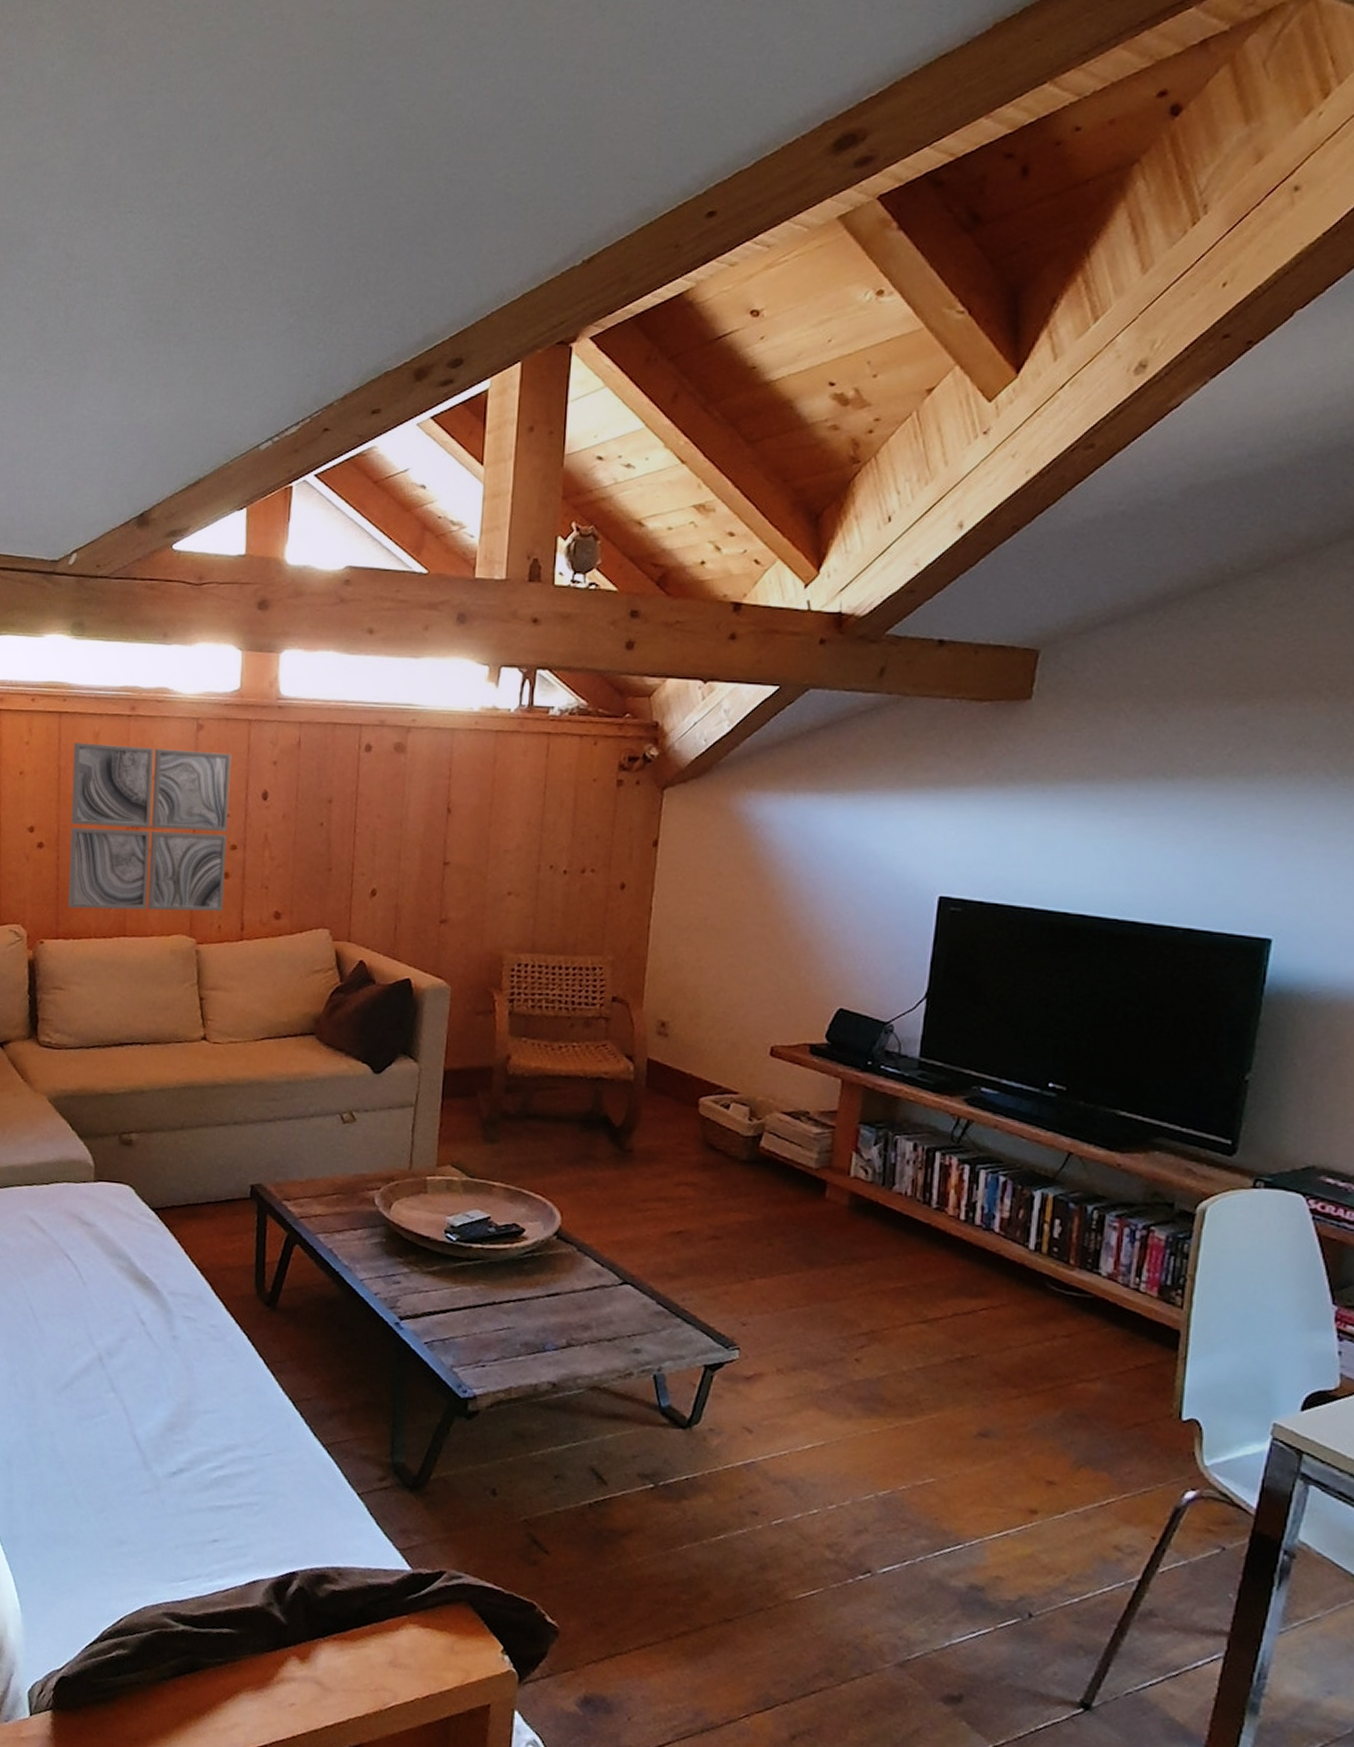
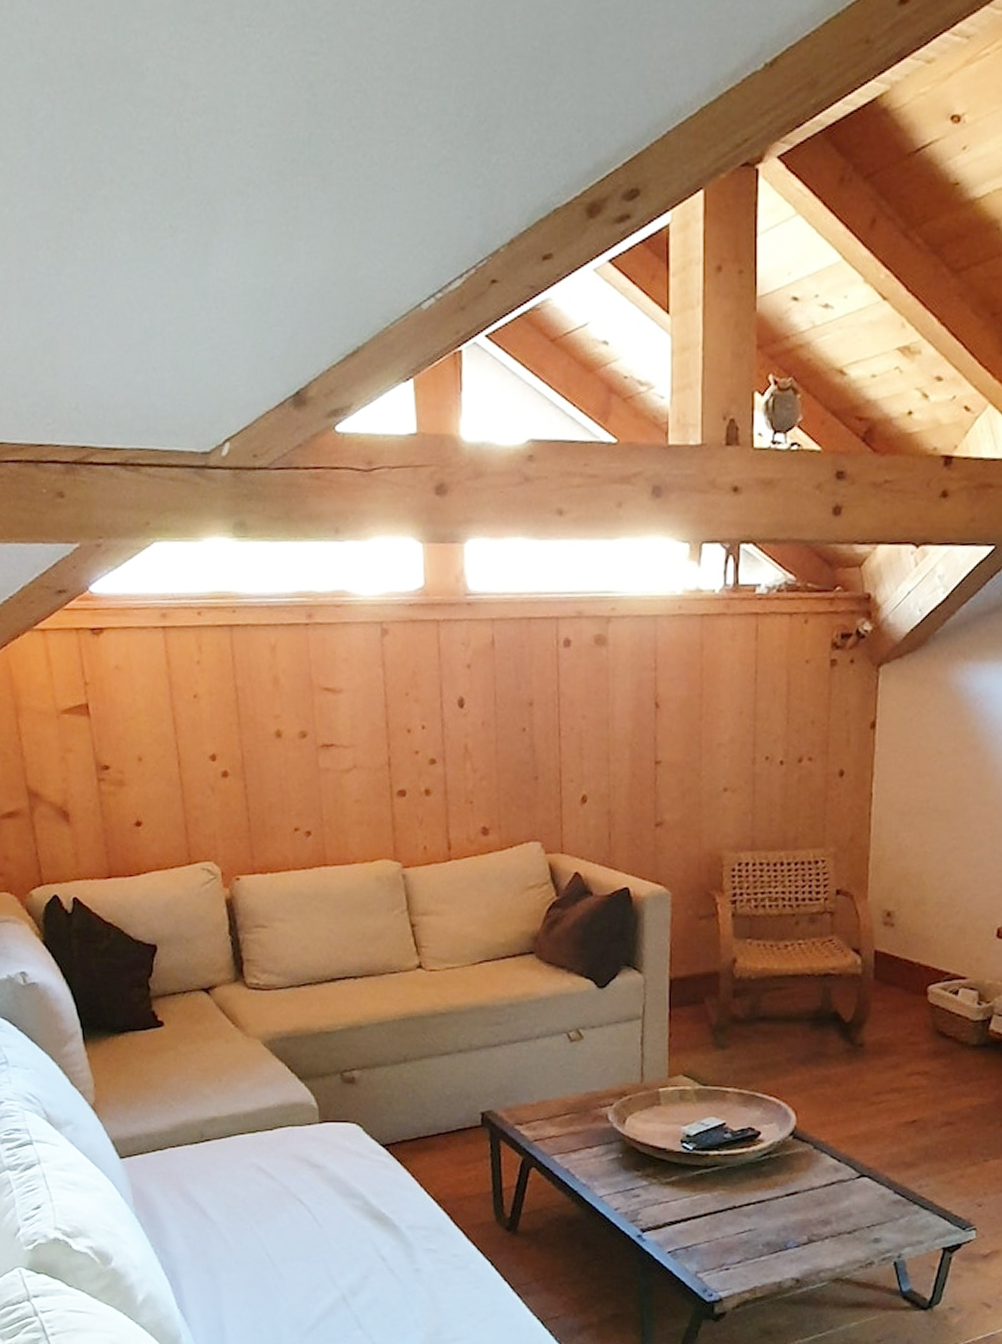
wall art: present [68,743,232,912] -> none [250,658,427,840]

